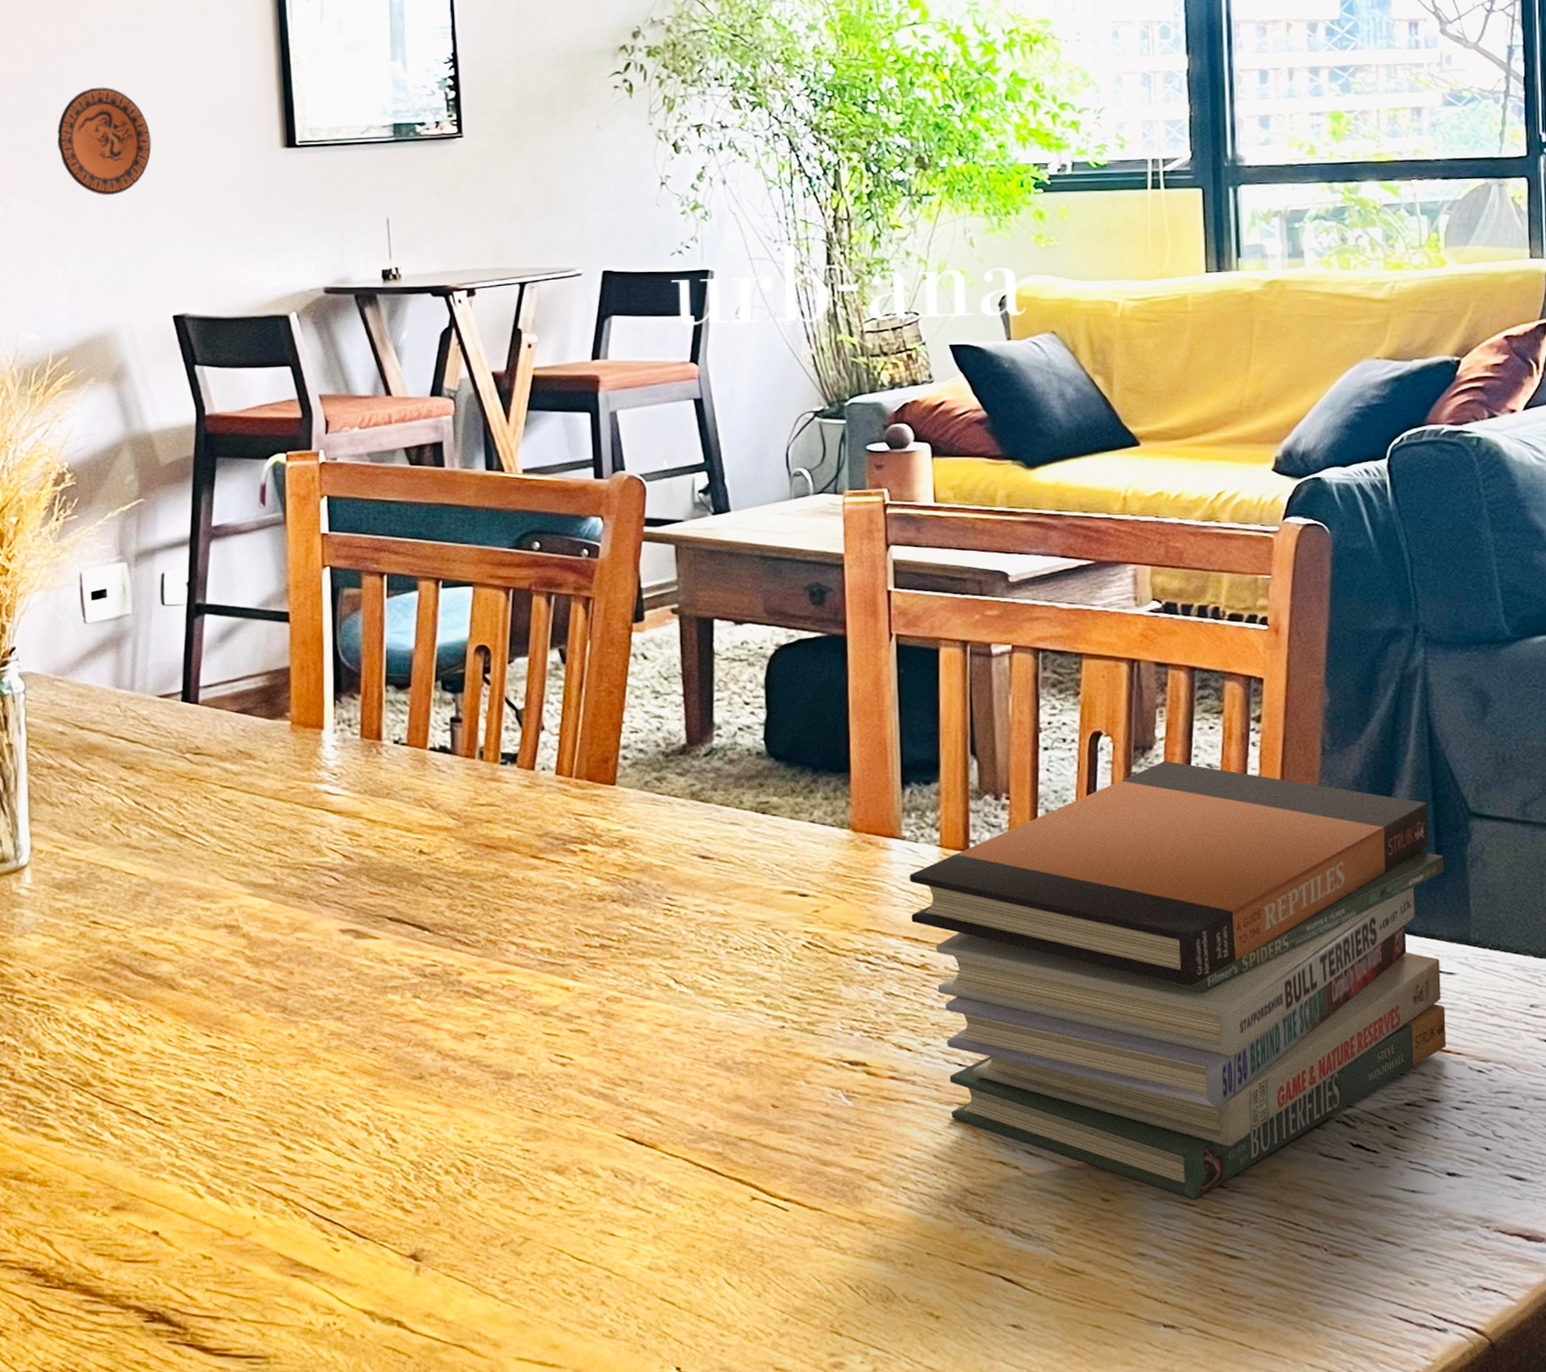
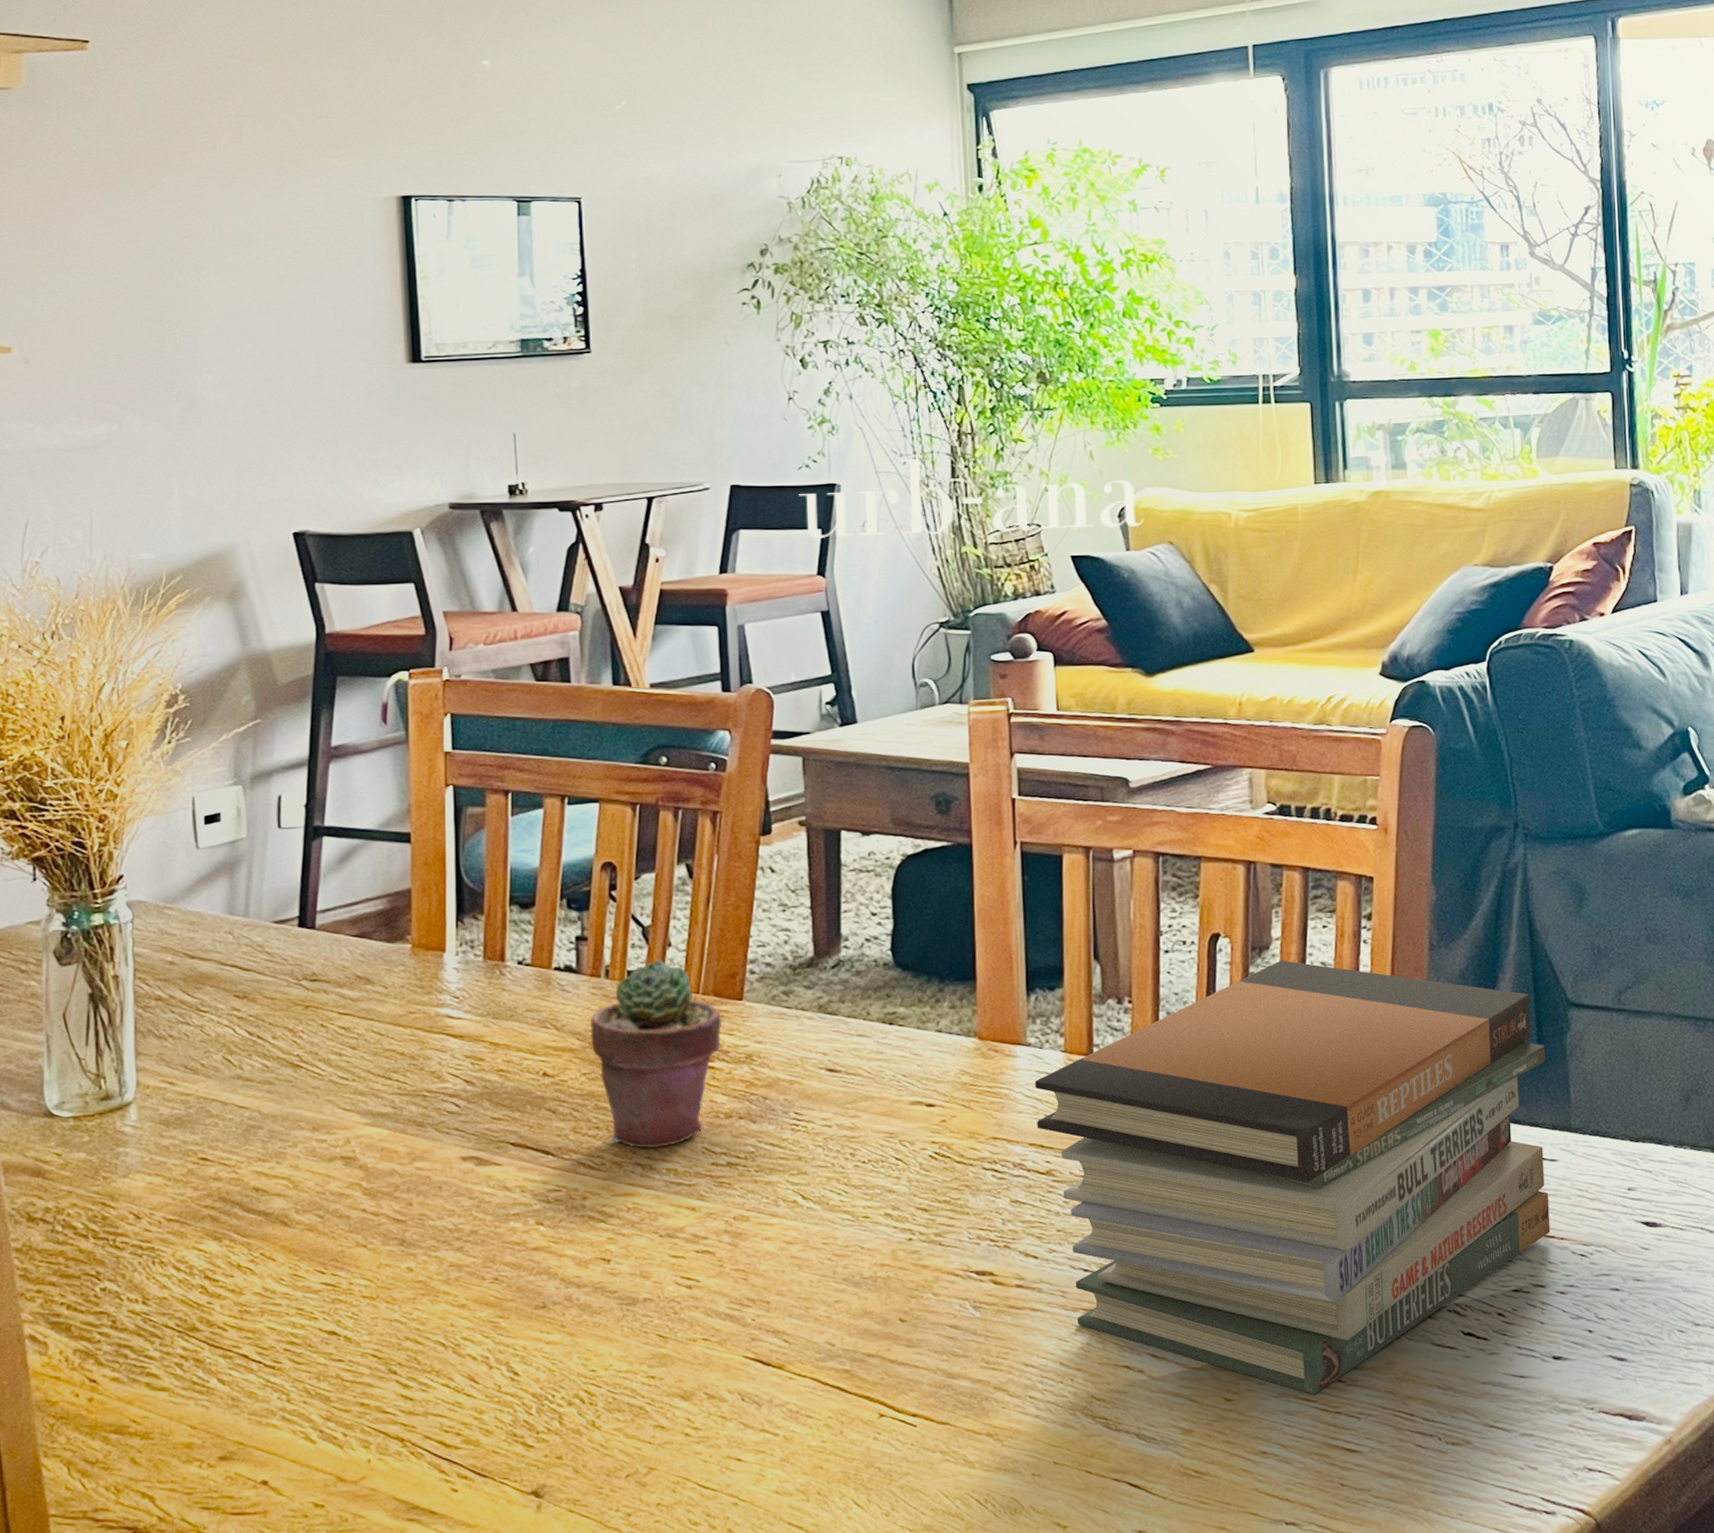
decorative plate: present [57,87,152,195] -> none [175,301,273,411]
potted succulent: none [465,742,595,927] -> present [590,959,722,1148]

